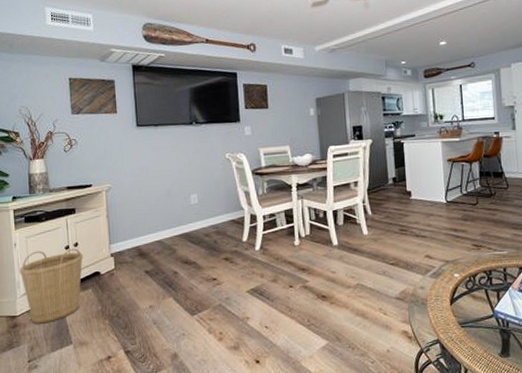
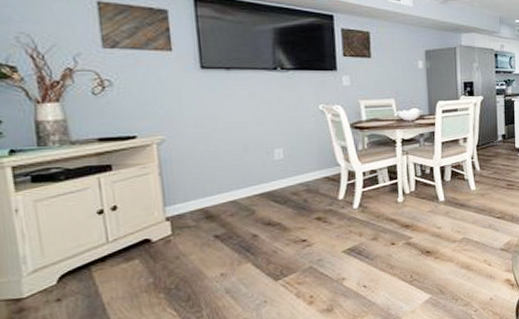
basket: present [19,248,83,324] -> none [25,212,125,306]

